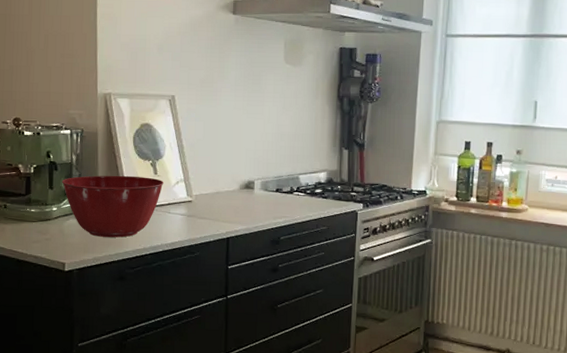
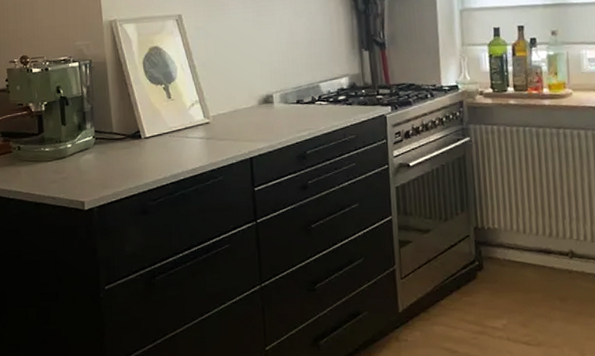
mixing bowl: present [61,175,164,238] -> none [73,102,179,171]

